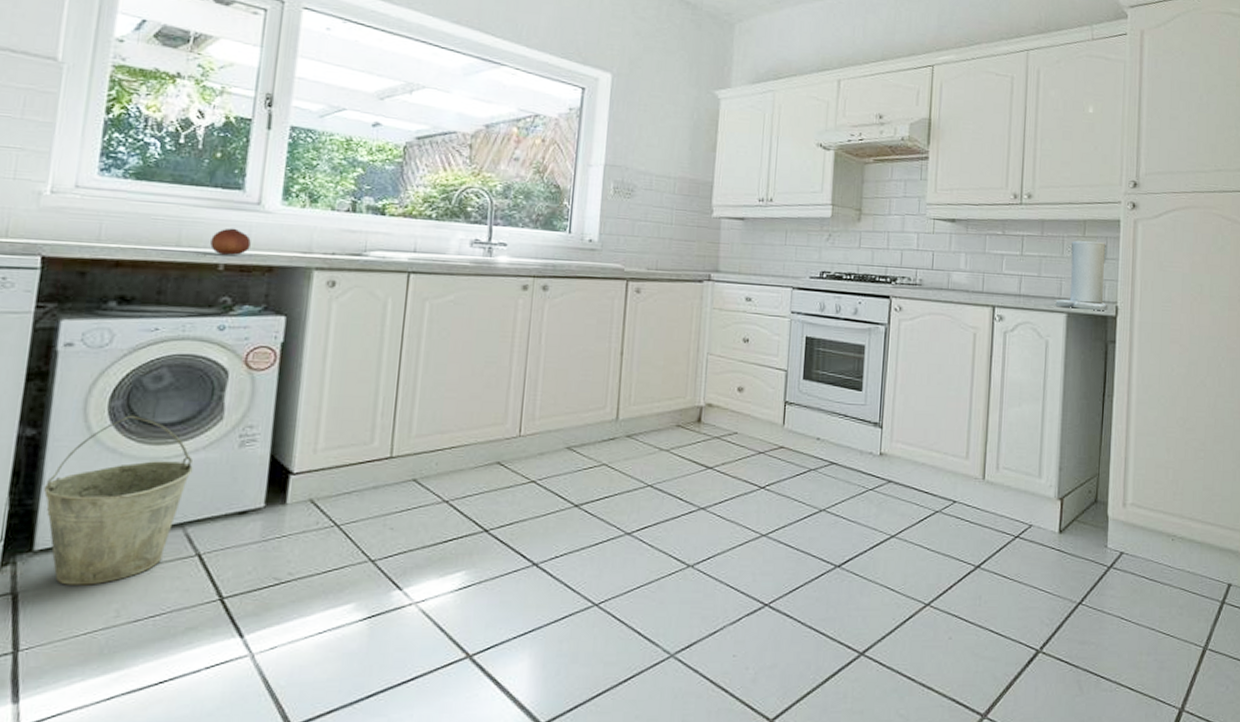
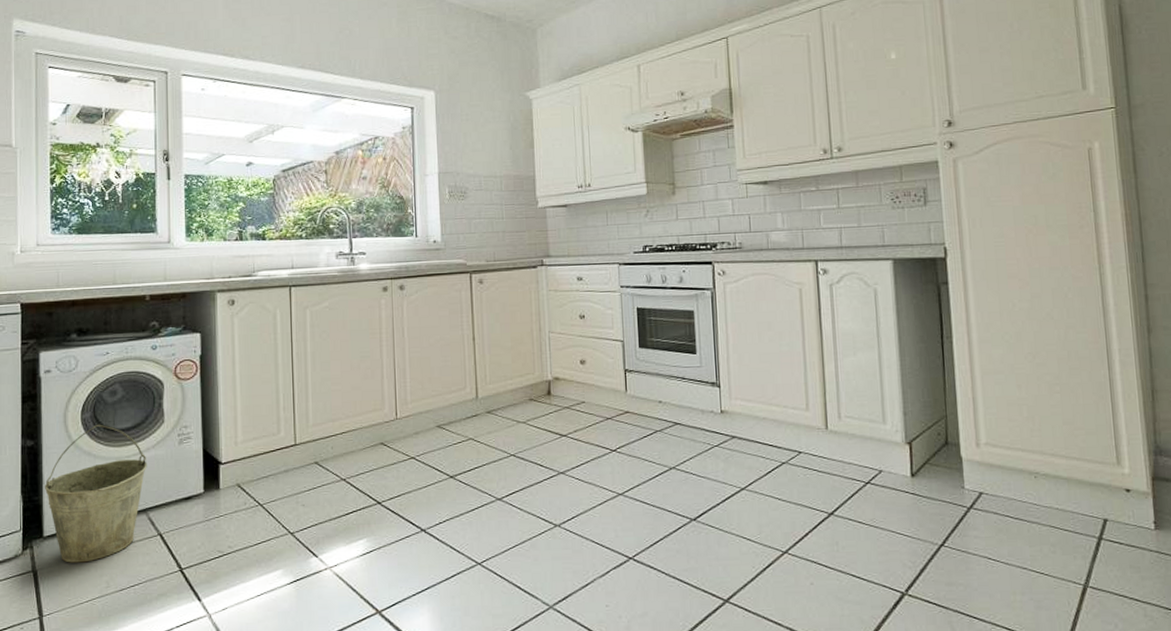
fruit: present [210,228,251,256] -> none [138,264,167,288]
paper towel: present [1055,240,1108,311] -> none [879,184,936,255]

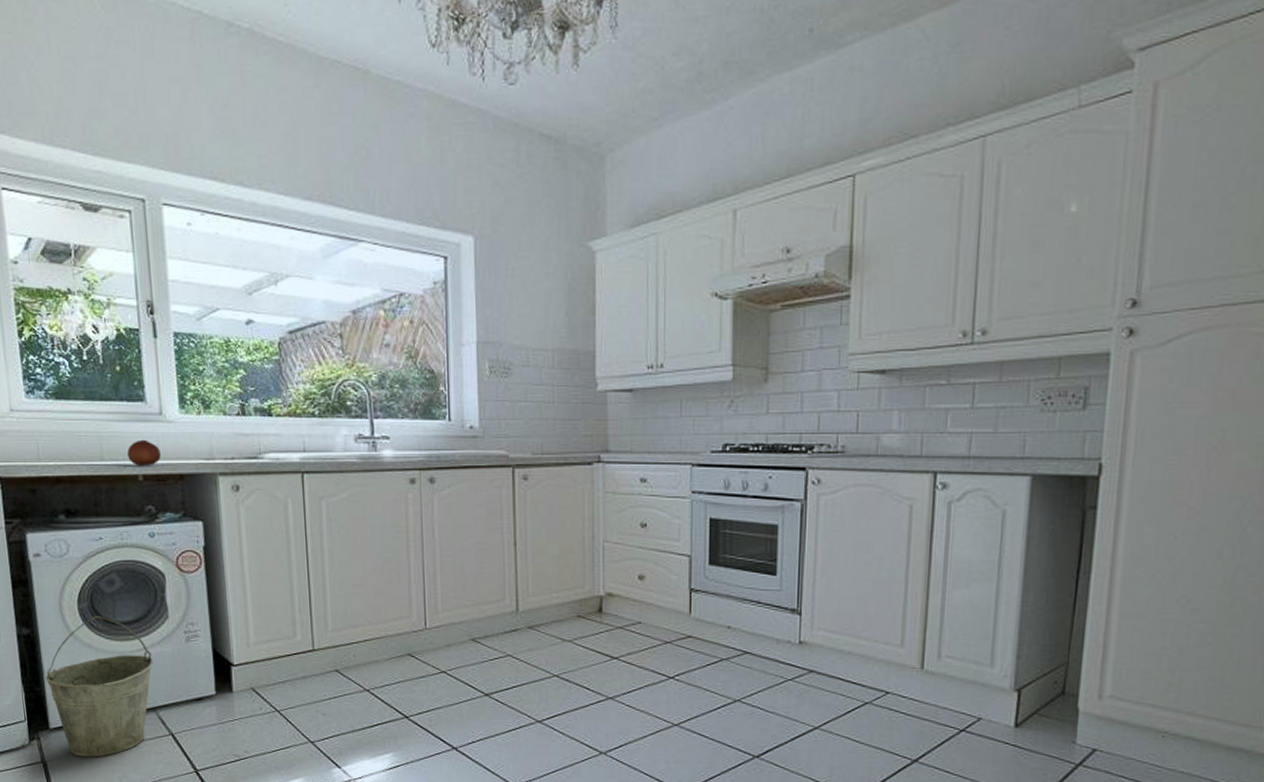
fruit: none [138,264,167,288] -> present [127,439,161,467]

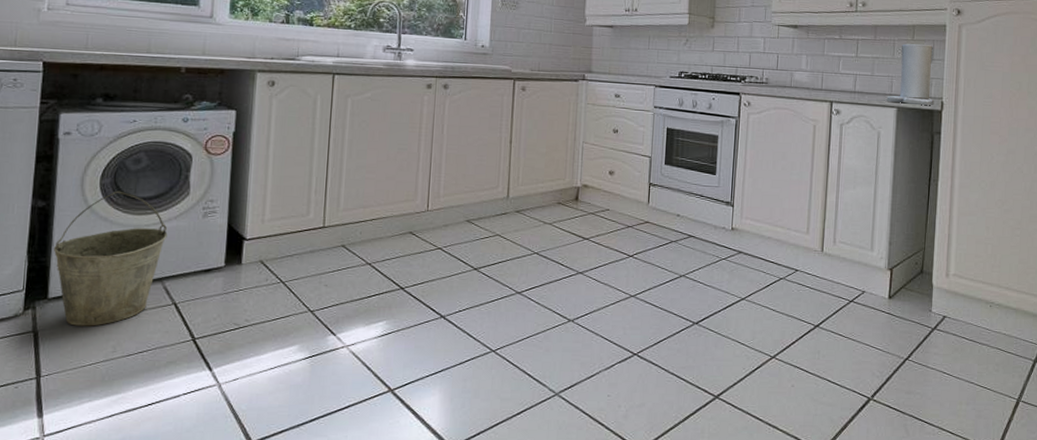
fruit: present [127,439,161,467] -> none [174,37,206,61]
paper towel: none [1016,382,1089,471] -> present [886,43,935,106]

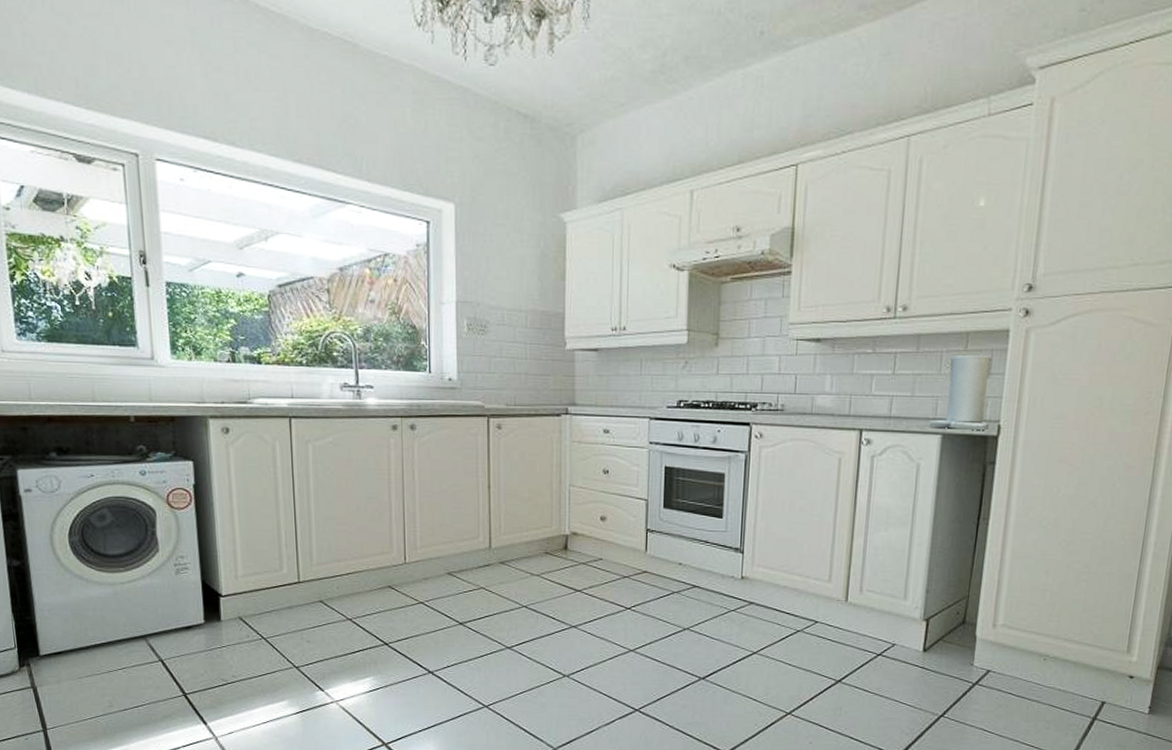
bucket: present [54,190,168,326] -> none [36,548,144,682]

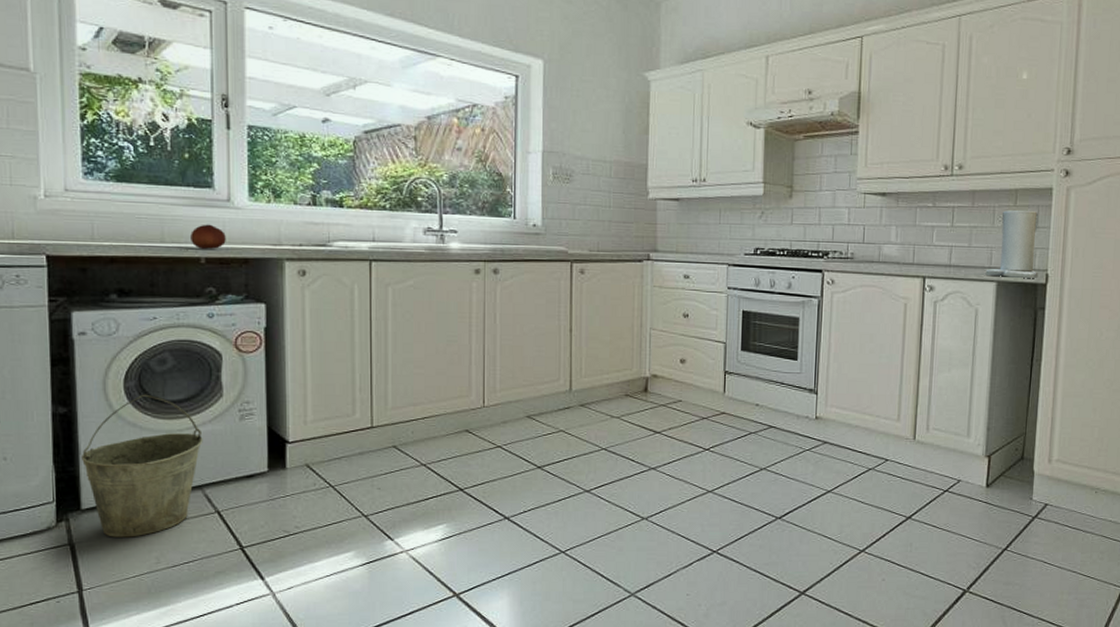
bucket: none [36,548,144,682] -> present [82,394,203,537]
fruit: none [119,382,153,409] -> present [191,224,226,250]

